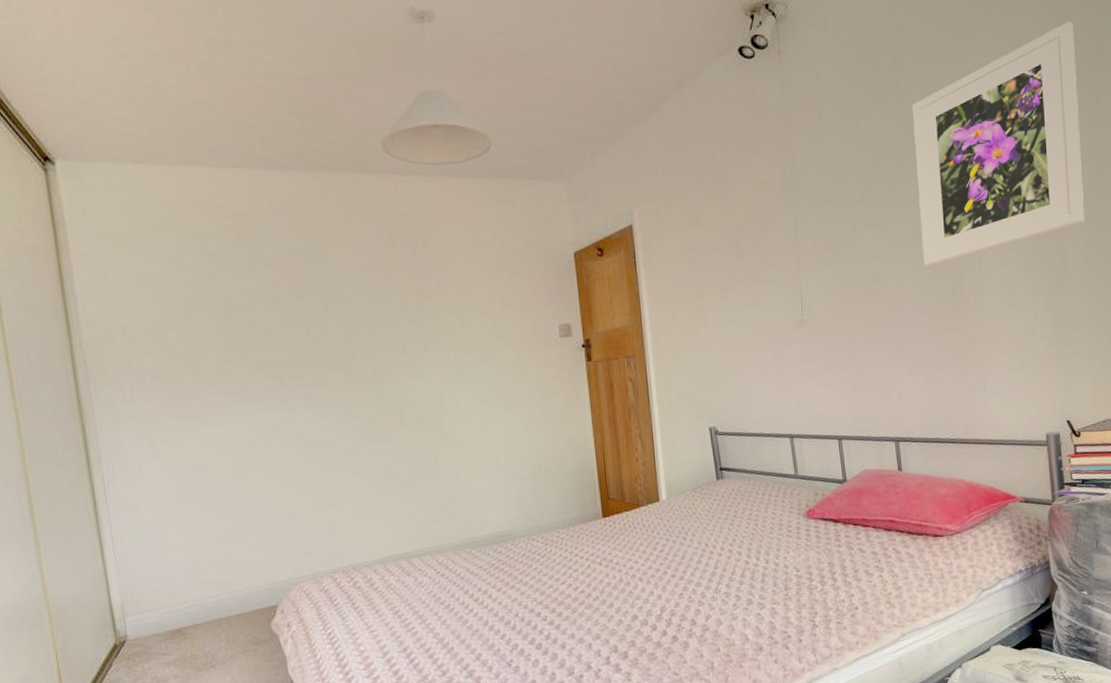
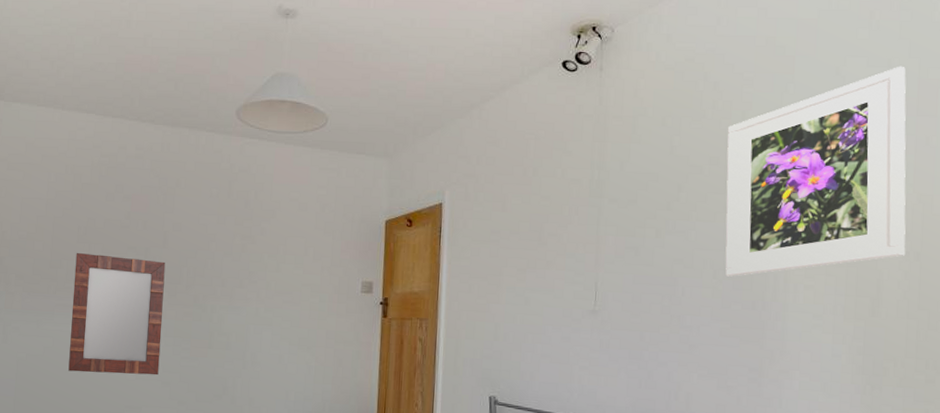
home mirror: none [221,334,349,478] -> present [68,252,166,376]

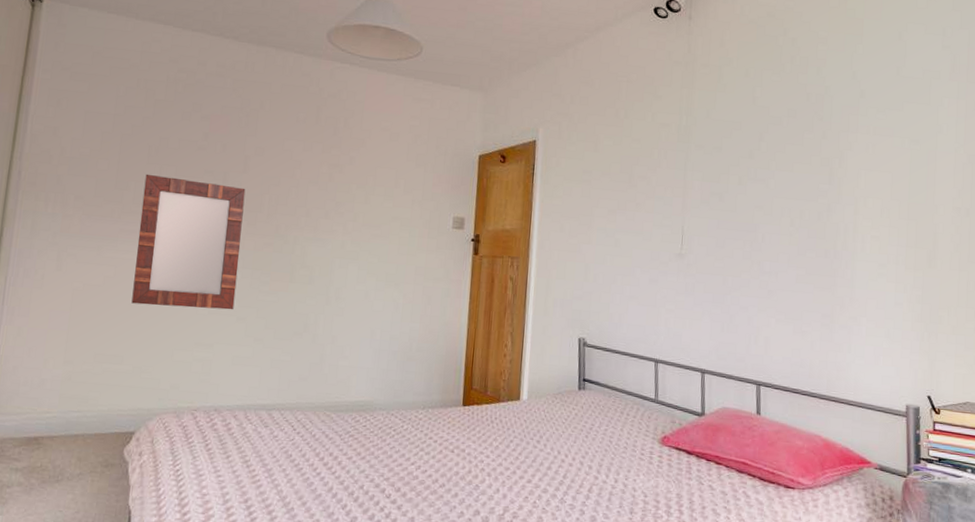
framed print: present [725,66,906,277] -> none [801,35,958,225]

